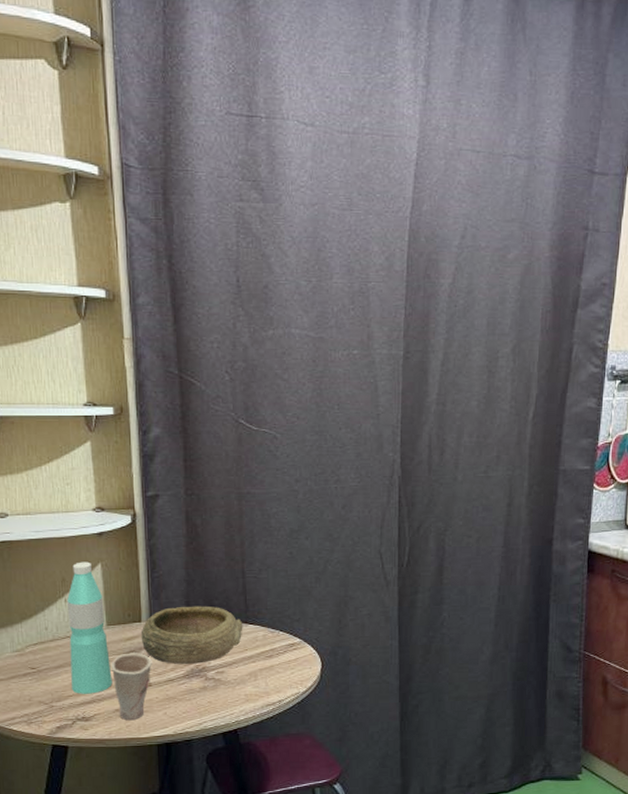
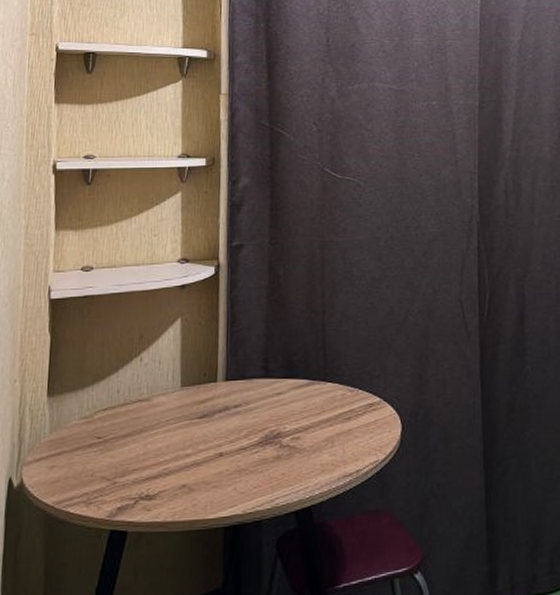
water bottle: present [67,561,112,694] -> none [138,316,182,467]
cup: present [110,652,152,720] -> none [181,417,225,497]
bowl: present [140,606,243,664] -> none [215,362,322,430]

